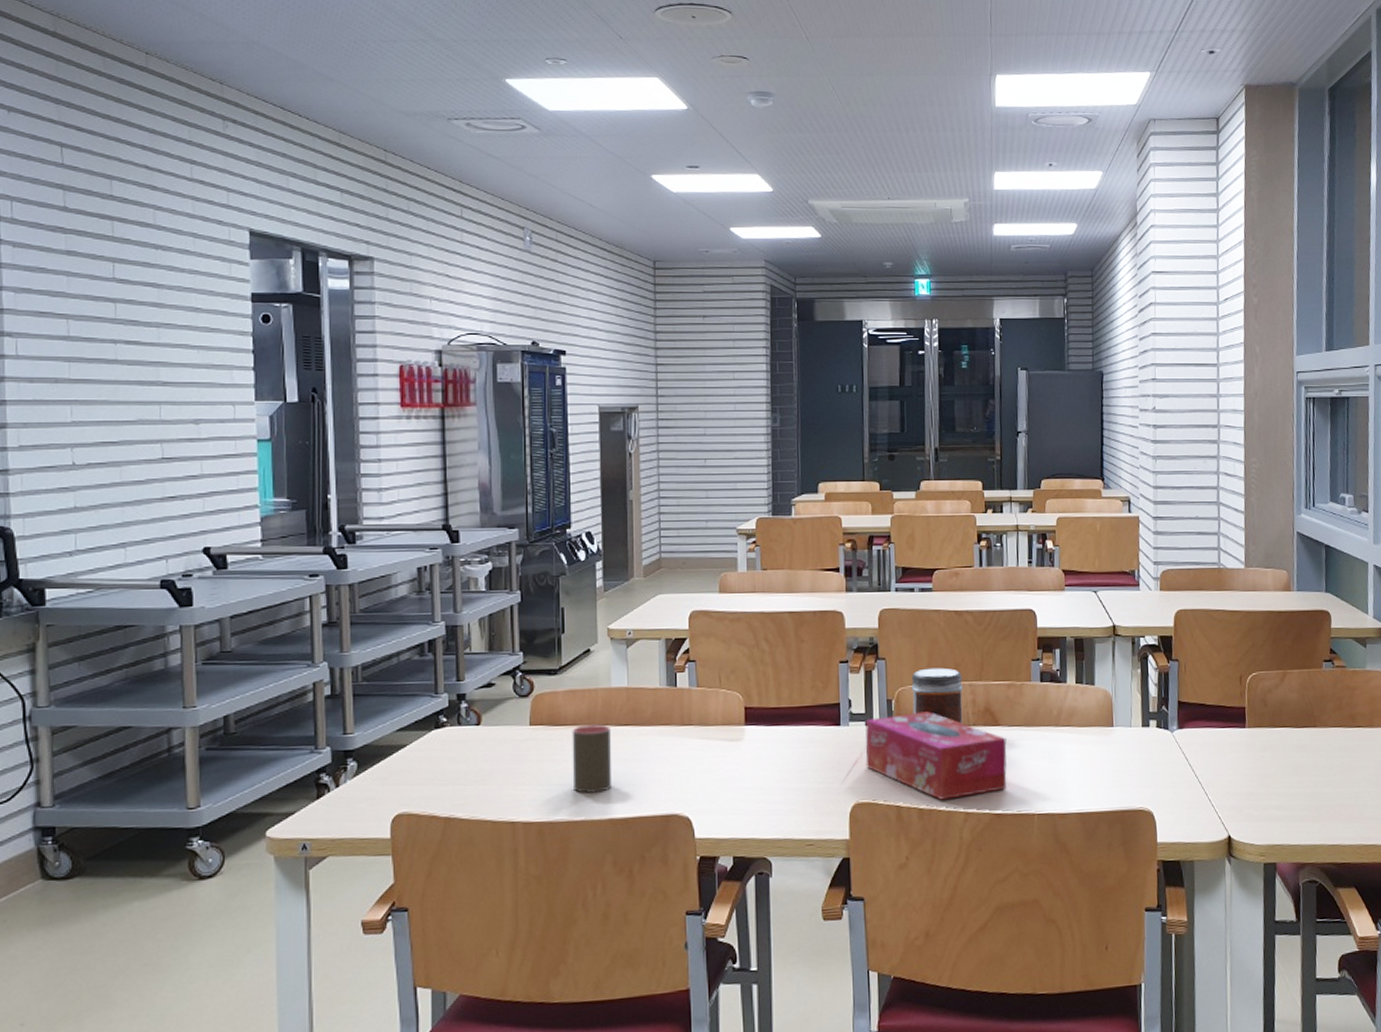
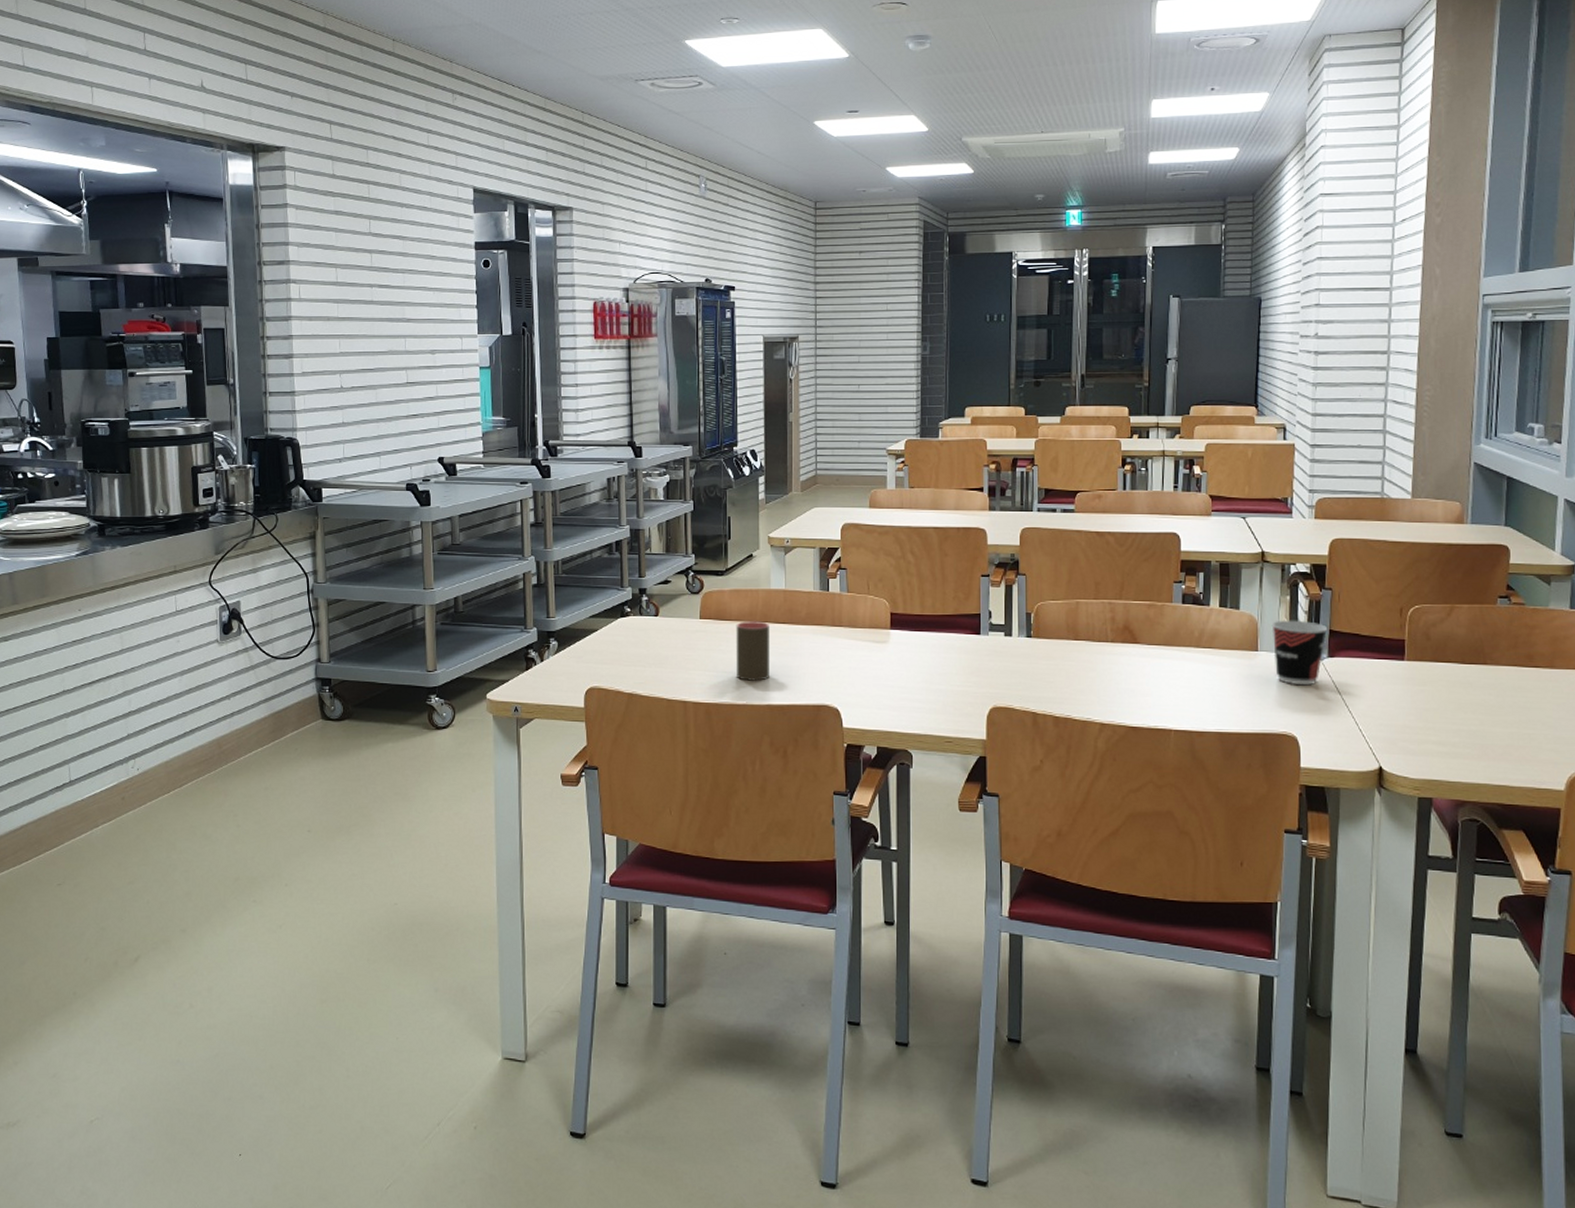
tissue box: present [865,711,1007,800] -> none [1004,626,1145,710]
jar: present [910,667,963,724] -> none [1050,585,1102,640]
cup: none [1125,692,1177,759] -> present [1271,620,1328,686]

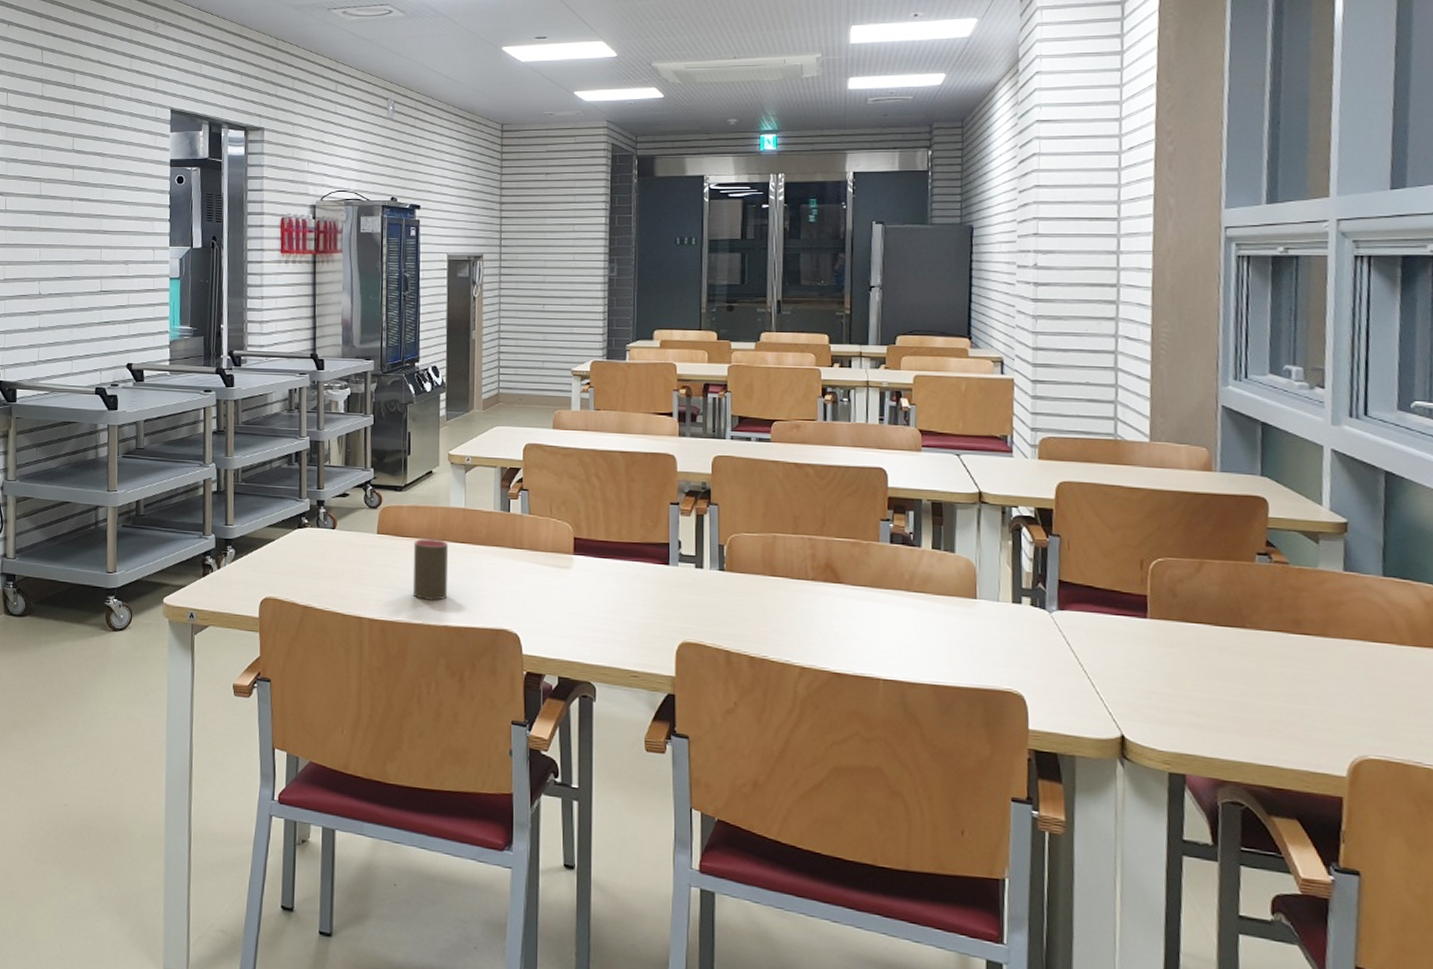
cup: present [1271,620,1328,686] -> none [991,566,1057,640]

